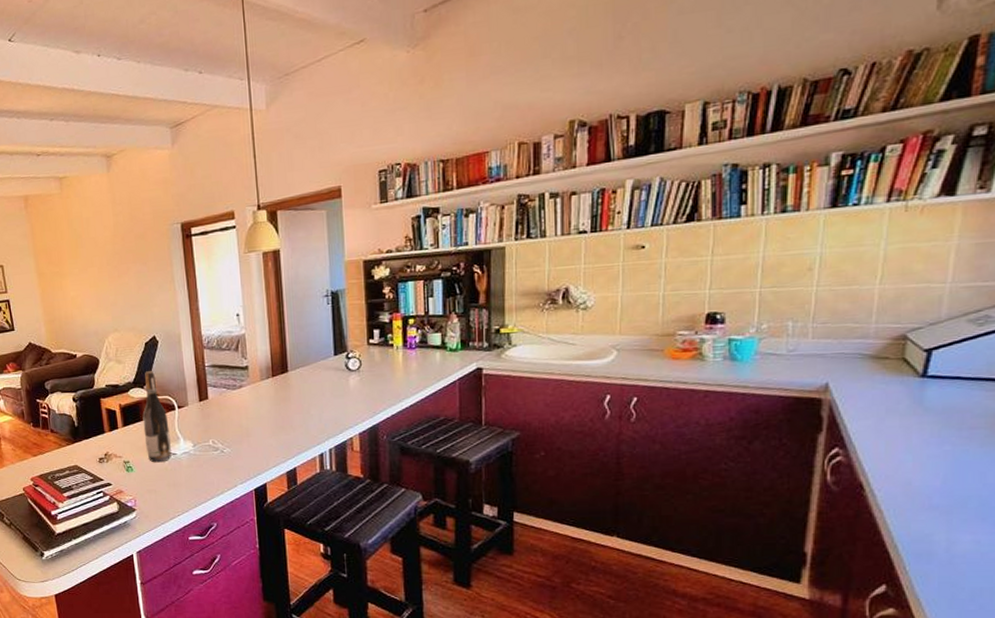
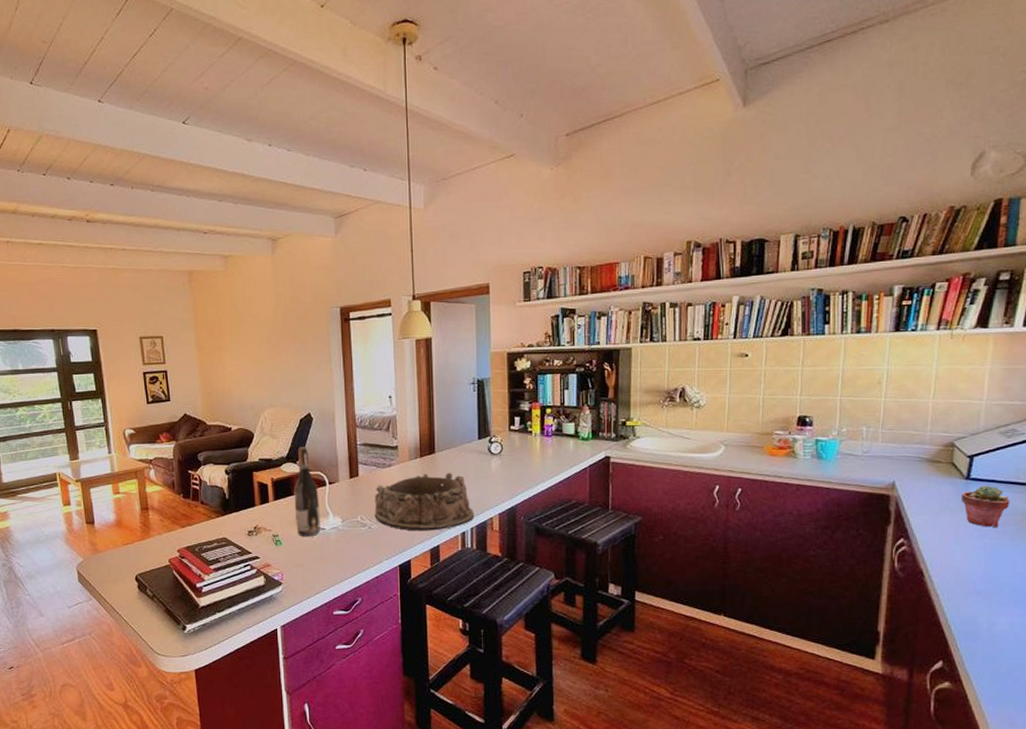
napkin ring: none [226,391,333,454] -> present [374,472,475,531]
potted succulent: none [915,383,980,433] -> present [962,485,1010,528]

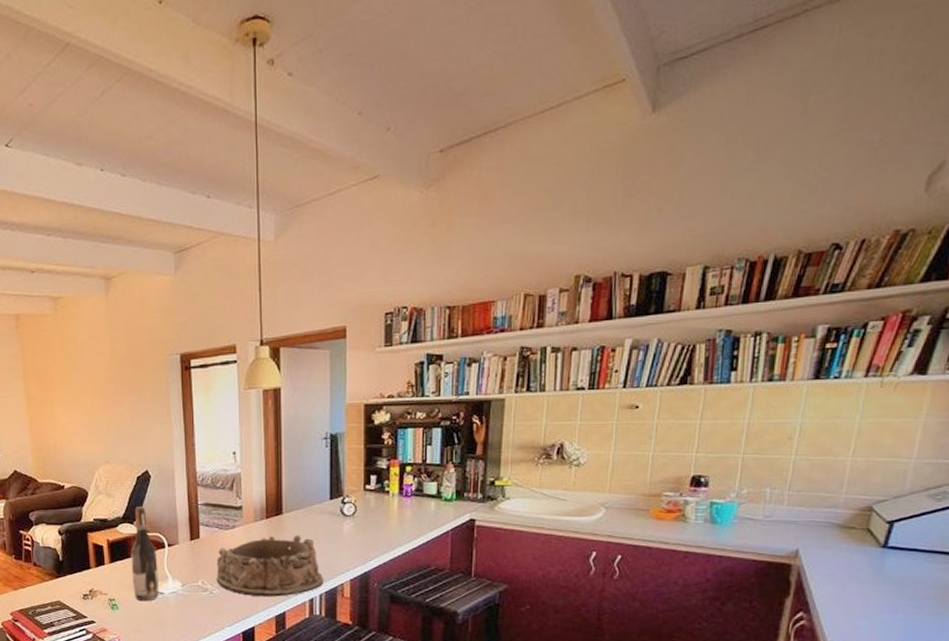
potted succulent: present [962,485,1010,528] -> none [875,554,932,602]

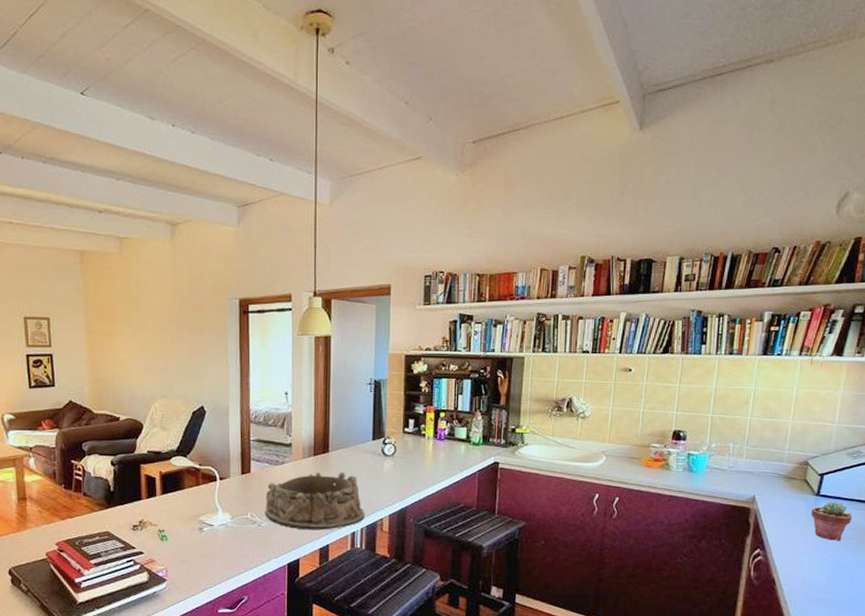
wine bottle: present [131,506,160,602] -> none [182,440,210,533]
potted succulent: none [875,554,932,602] -> present [811,502,852,542]

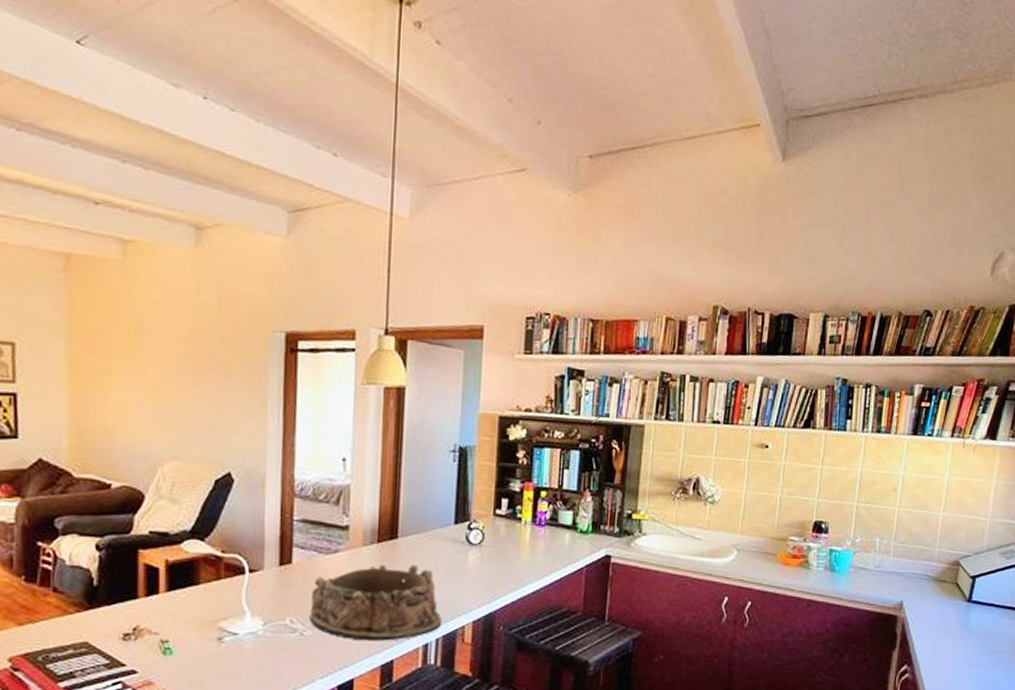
potted succulent: present [811,502,852,542] -> none [963,609,1005,656]

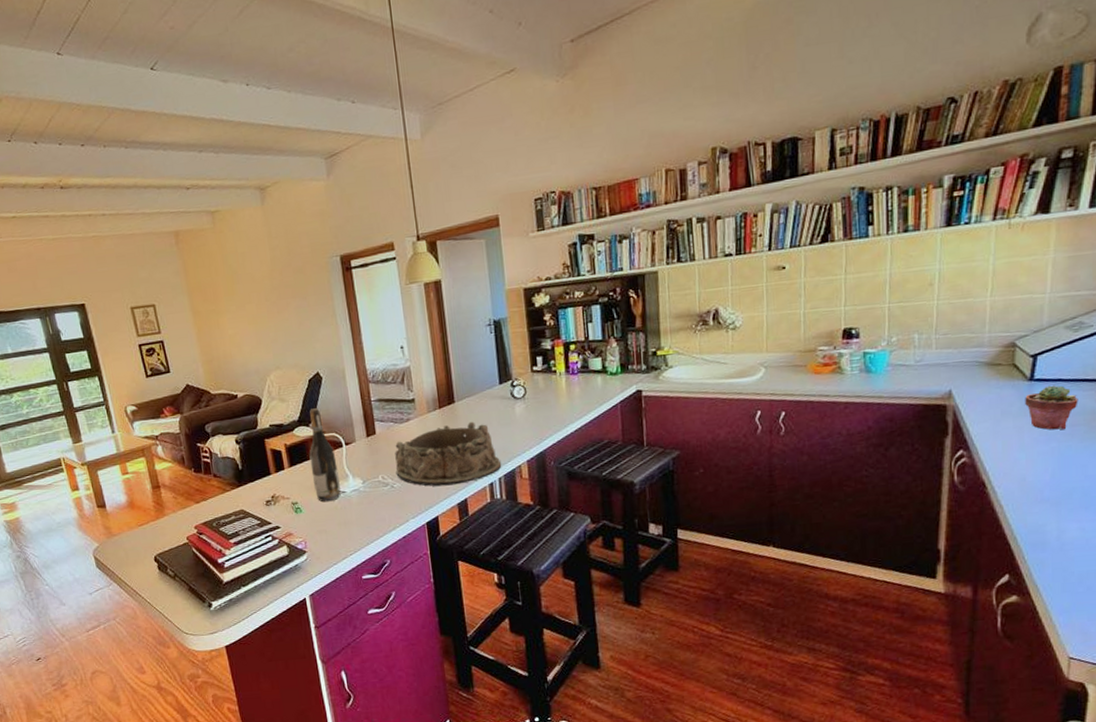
wine bottle: none [195,518,234,645] -> present [309,408,341,502]
potted succulent: none [963,609,1005,656] -> present [1025,385,1078,430]

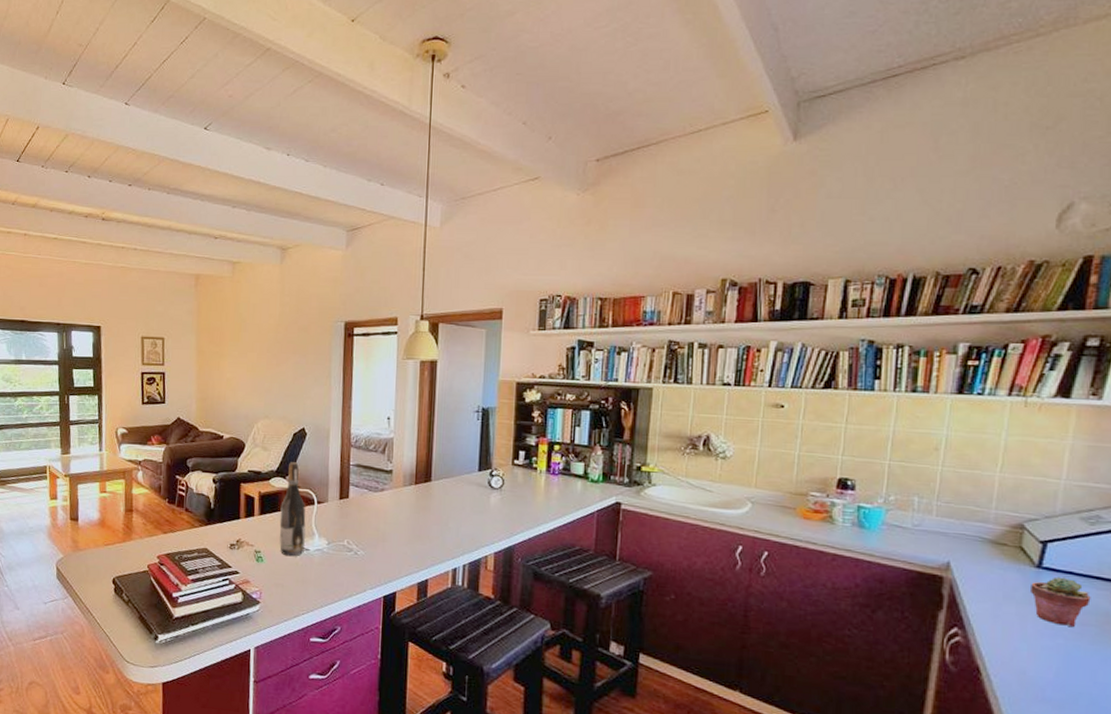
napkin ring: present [395,421,502,487] -> none [362,502,468,564]

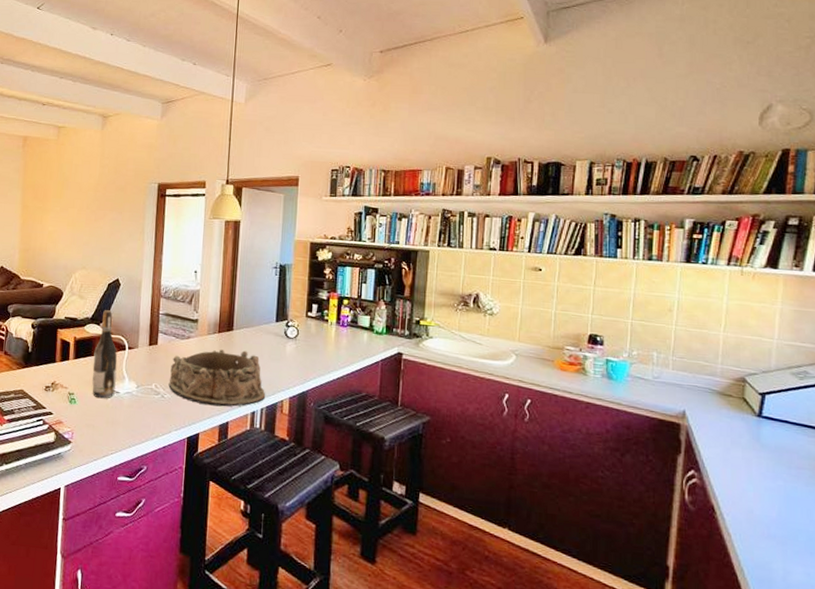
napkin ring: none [362,502,468,564] -> present [168,350,266,407]
potted succulent: present [1031,576,1091,628] -> none [754,425,804,471]

